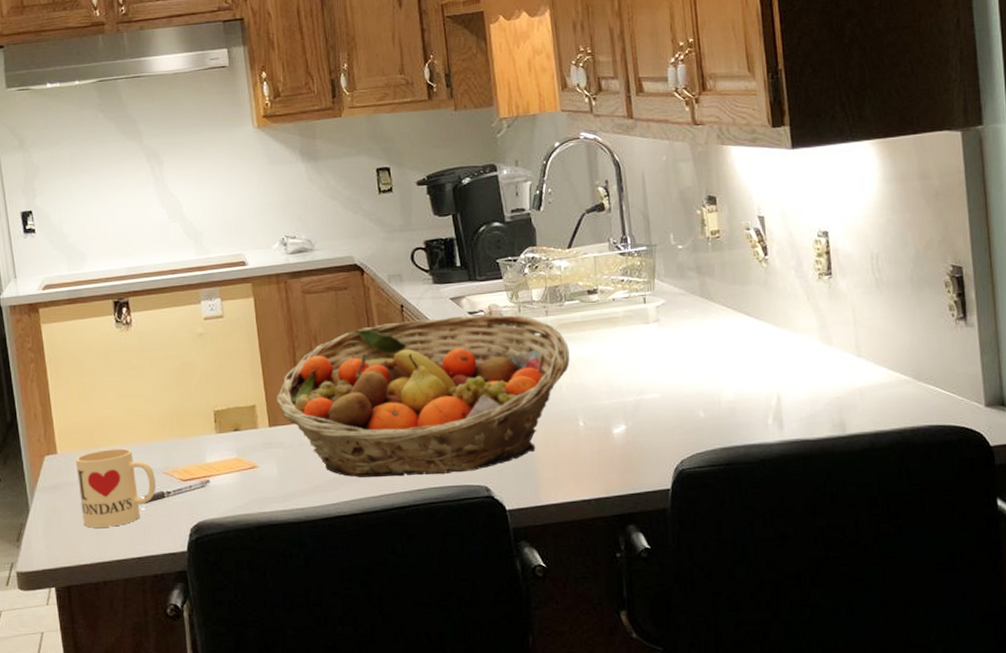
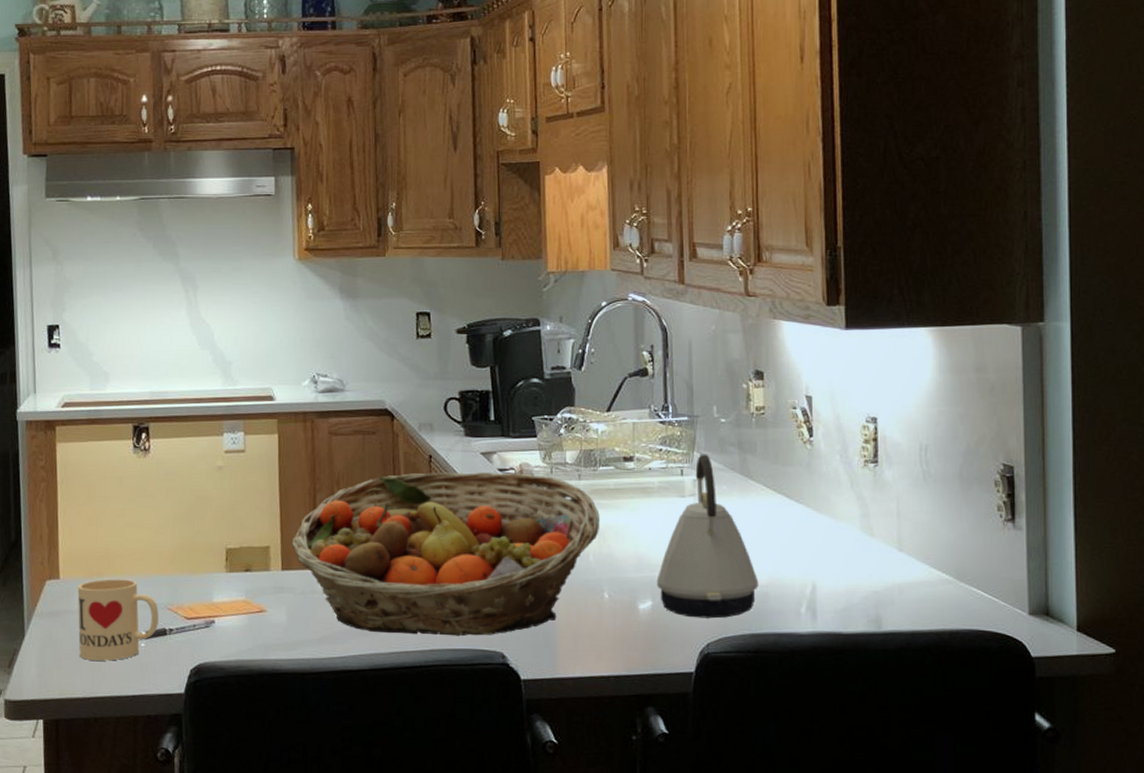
kettle: none [628,280,726,438] -> present [656,454,759,619]

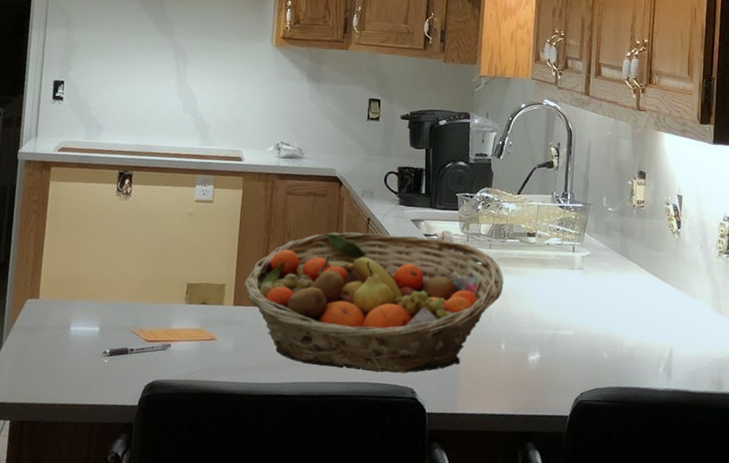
mug: present [77,578,159,661] -> none [48,301,123,373]
kettle: present [656,454,759,619] -> none [544,235,628,372]

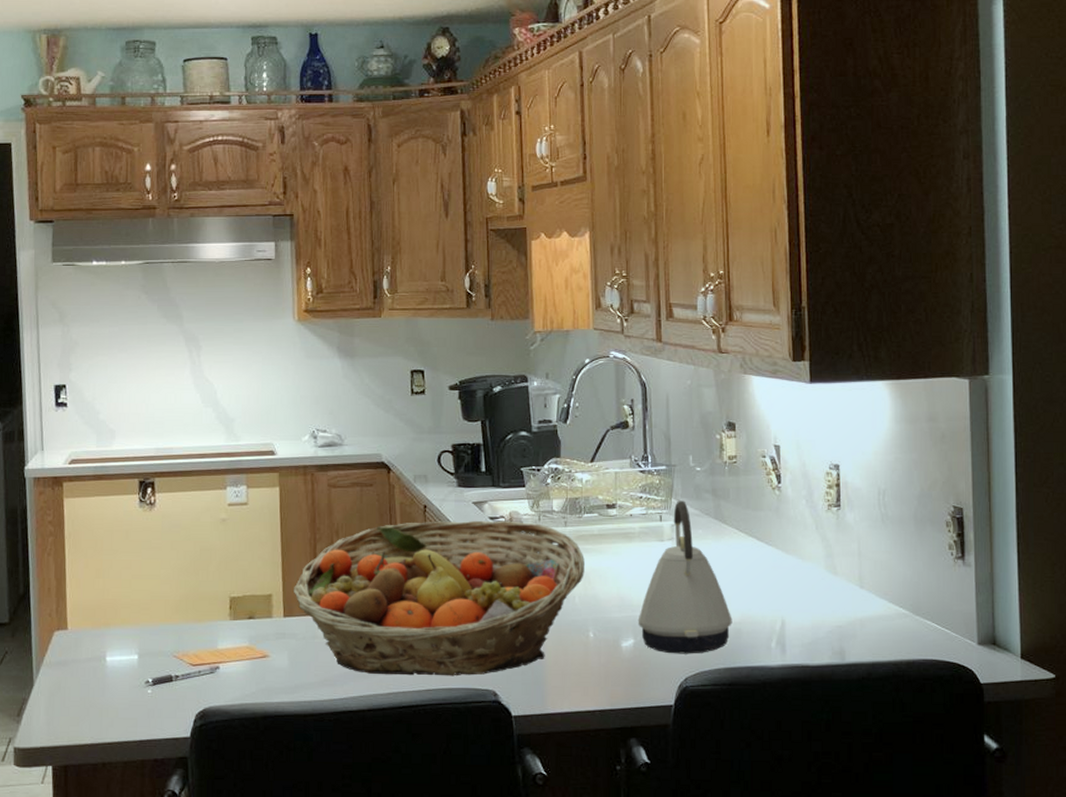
kettle: none [544,235,628,372] -> present [637,500,732,654]

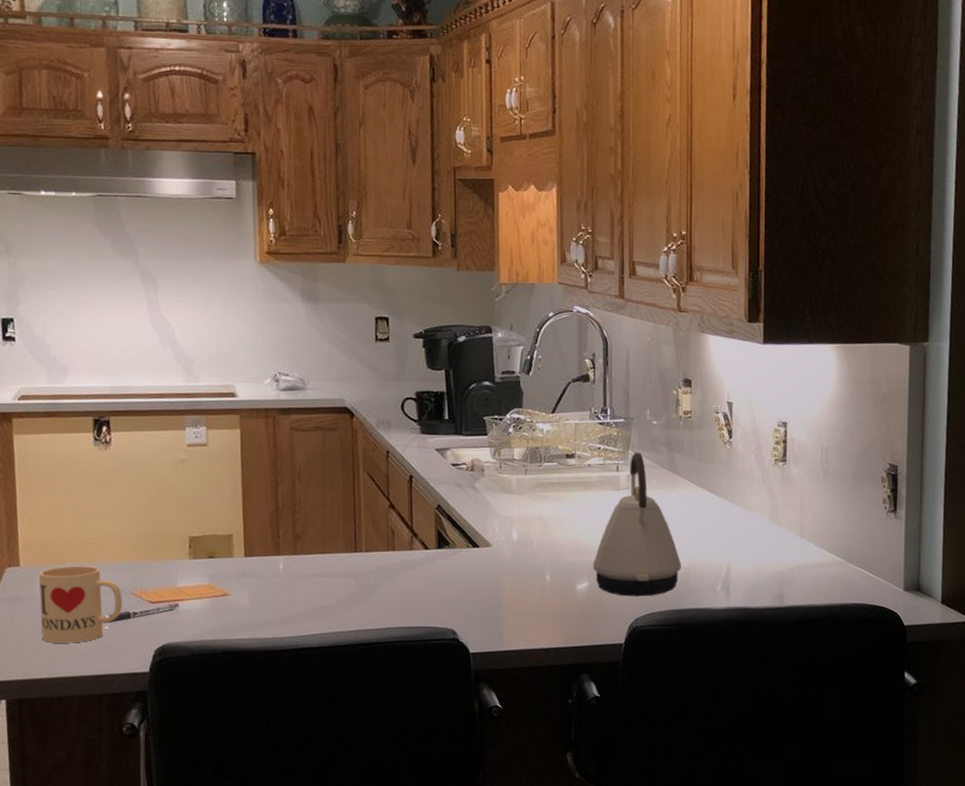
mug: none [85,628,165,708] -> present [38,566,122,643]
fruit basket: present [293,520,585,677] -> none [254,466,543,616]

